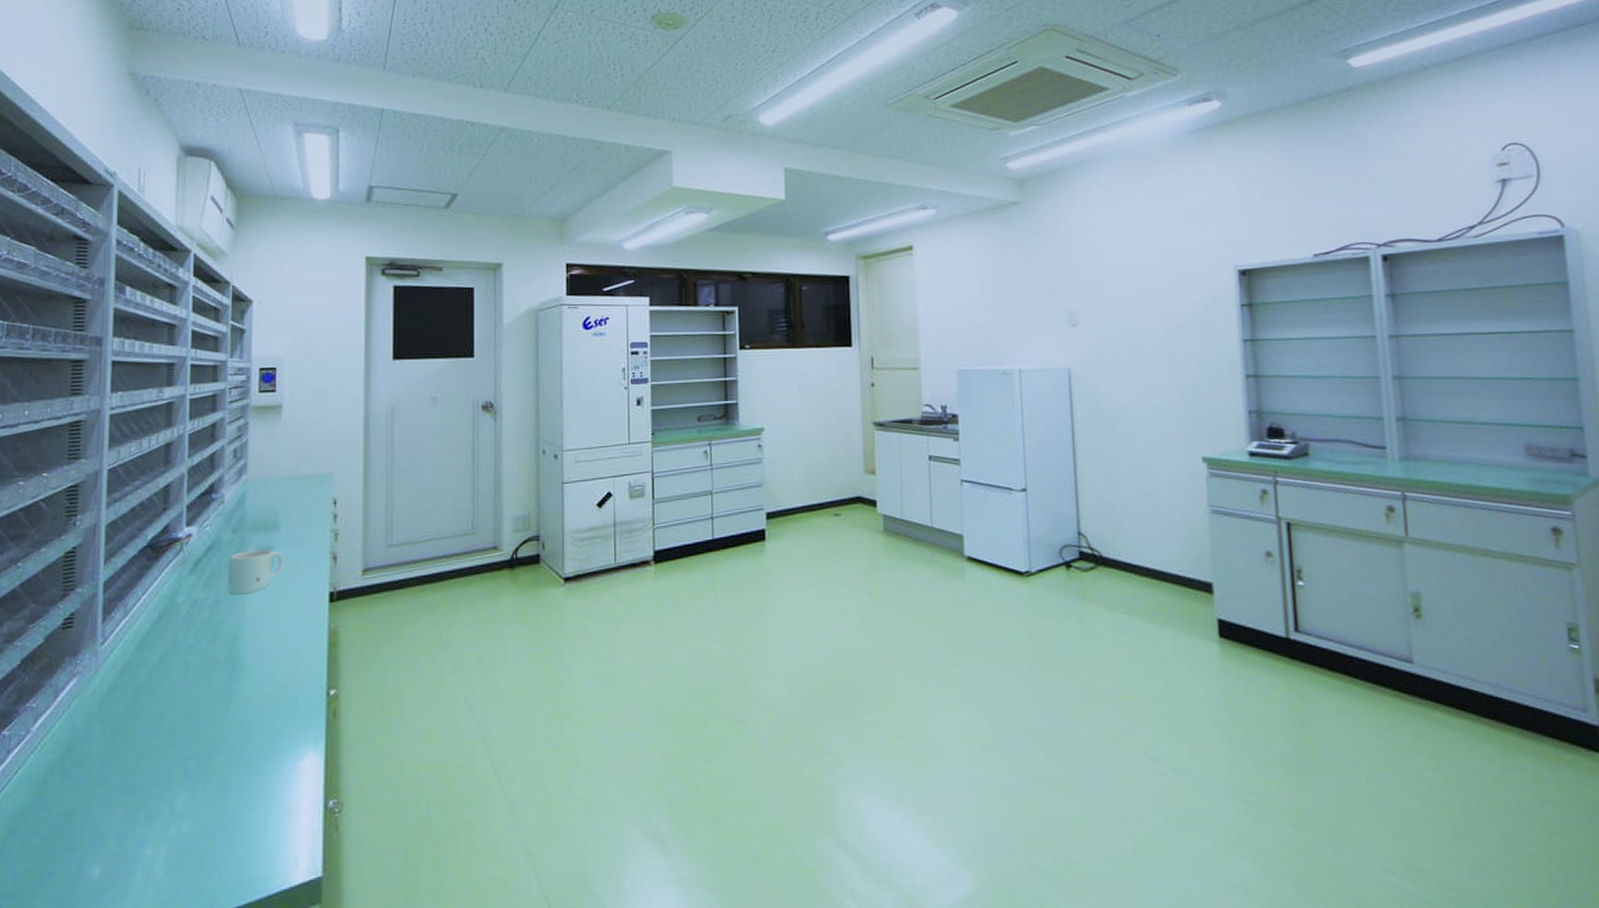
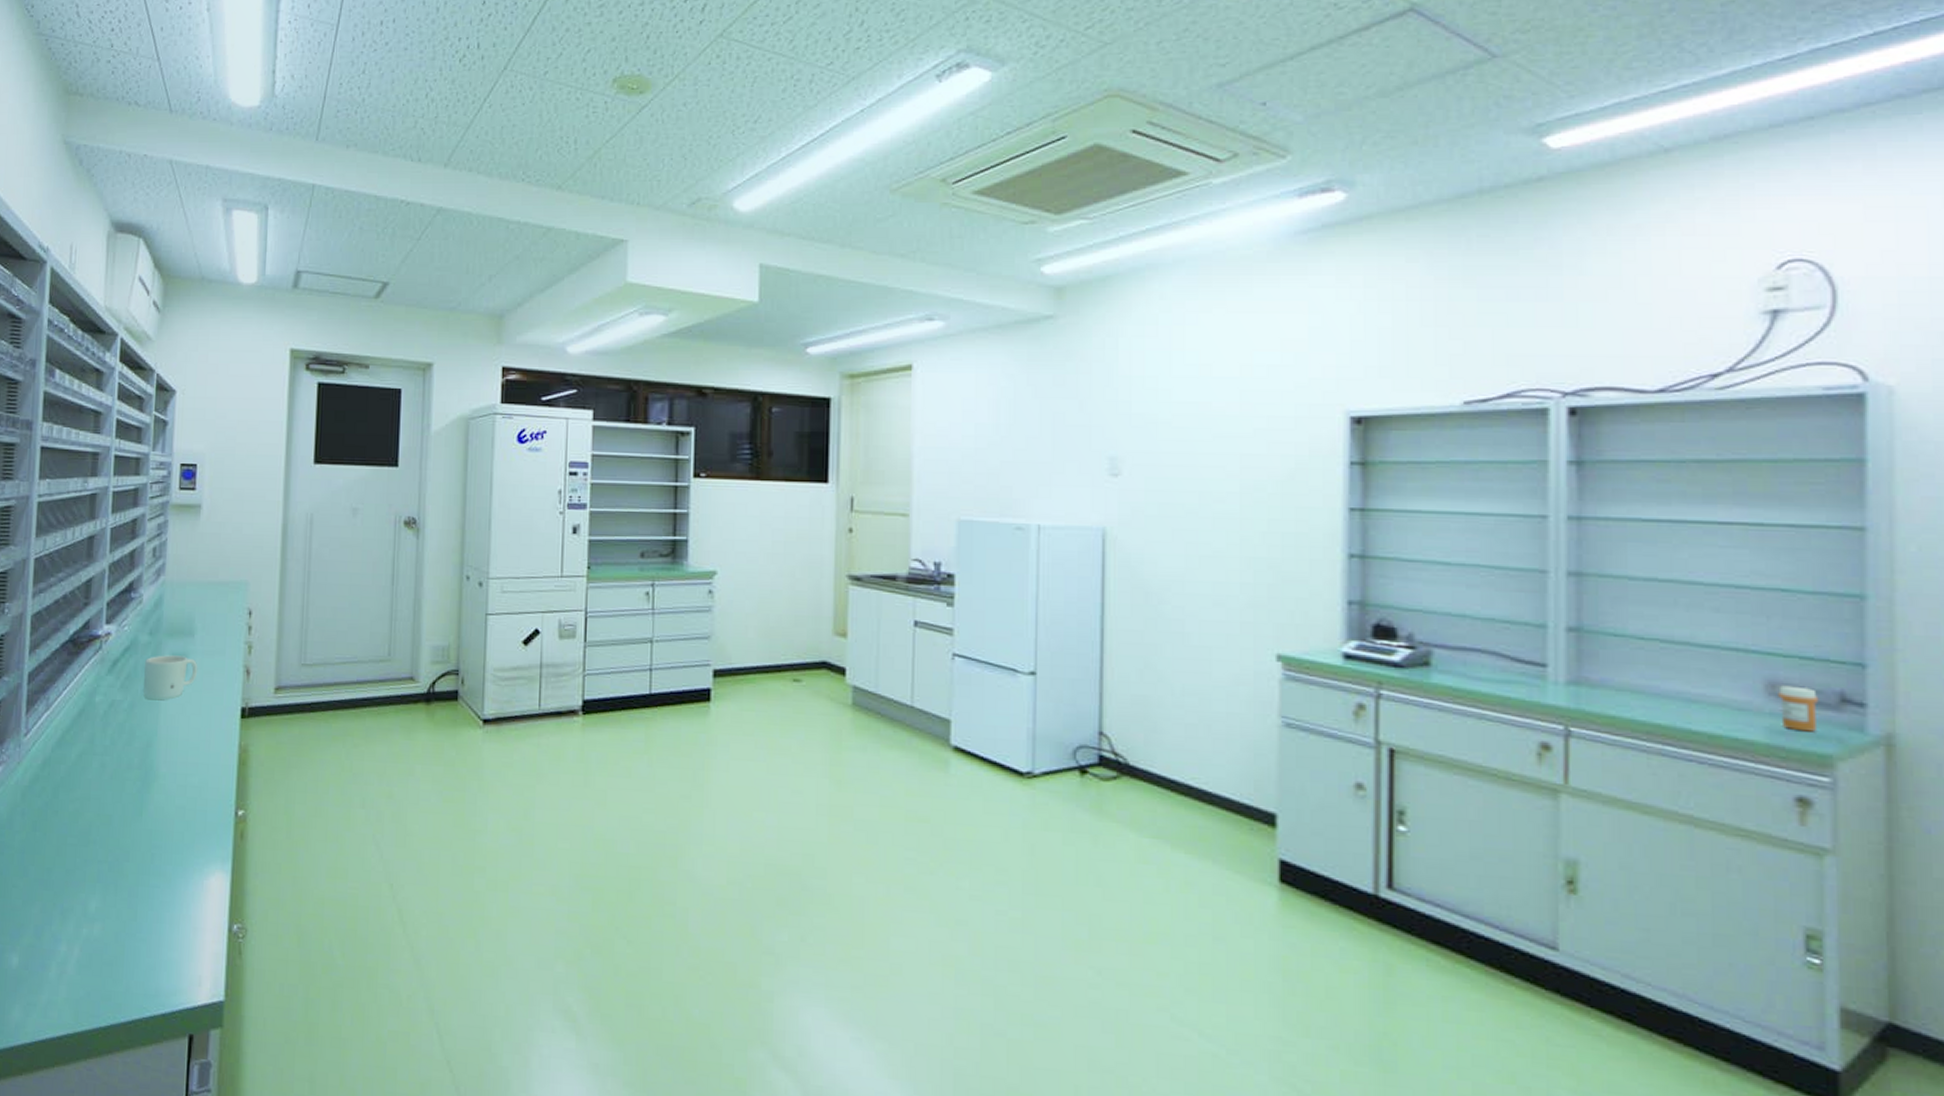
medicine bottle: none [1533,447,1559,480] -> present [1778,685,1819,732]

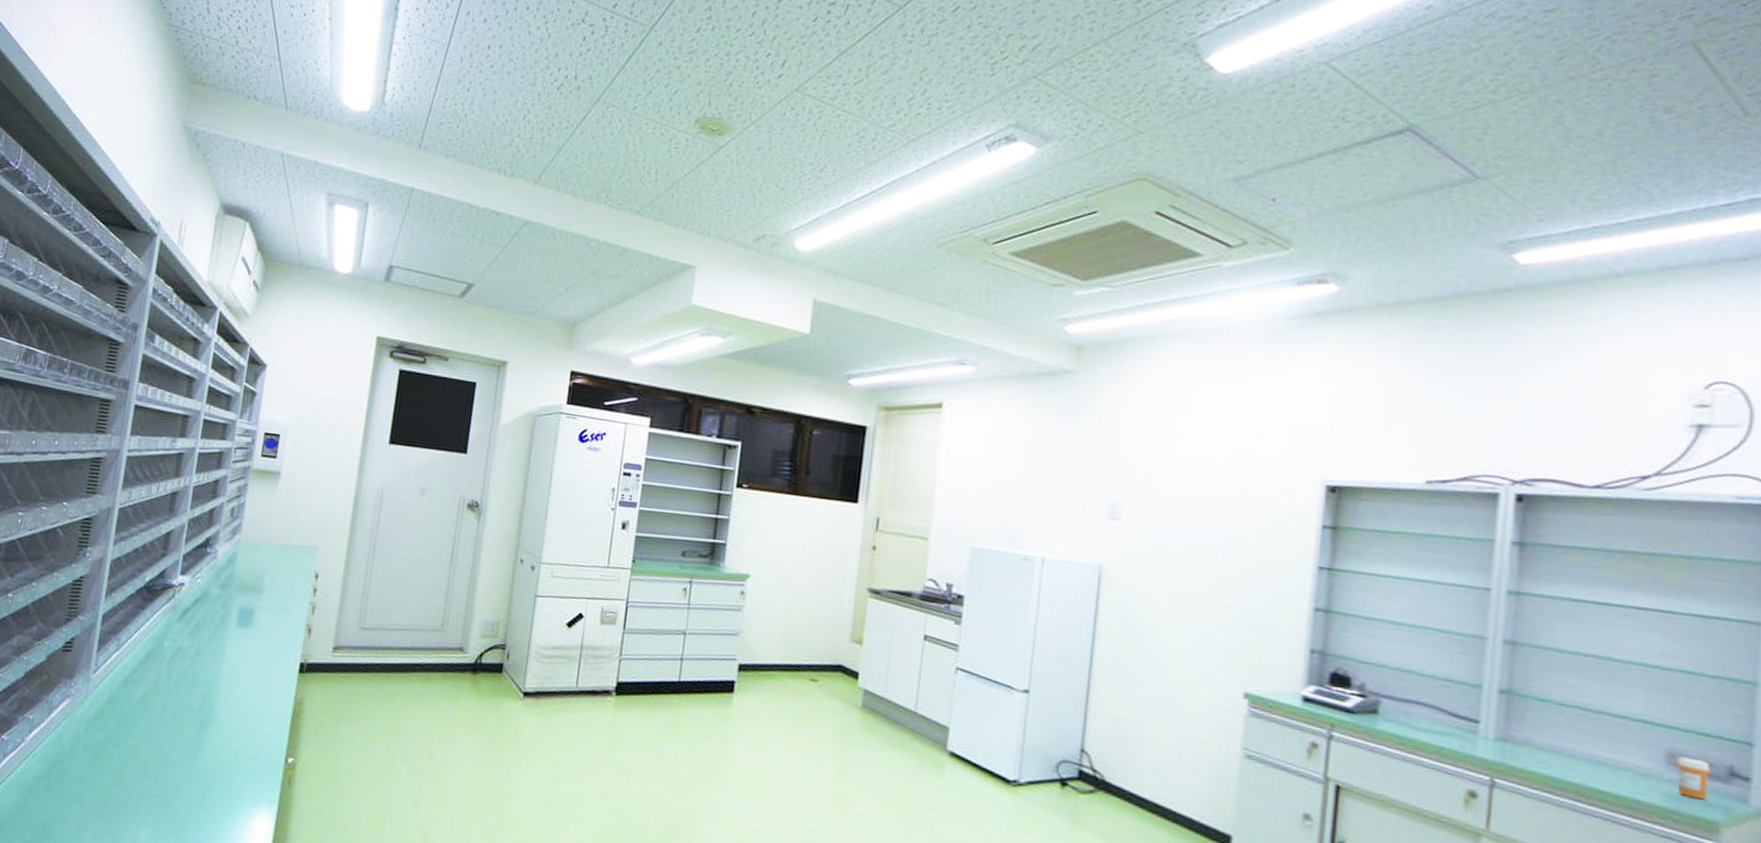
mug: present [143,655,198,701] -> none [209,608,264,651]

